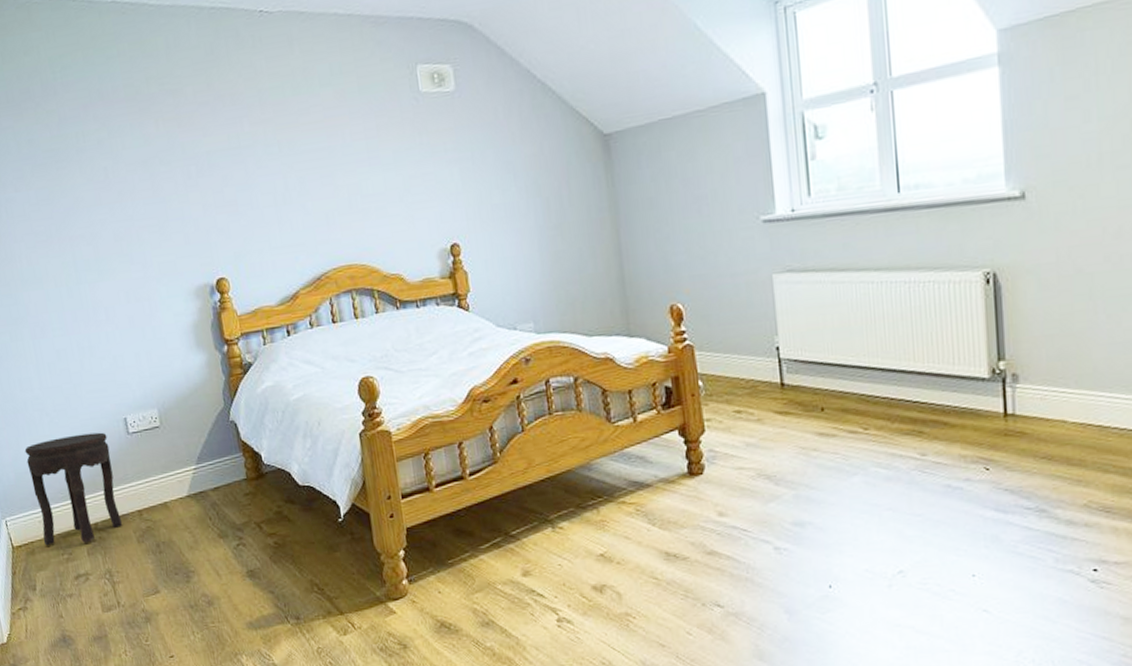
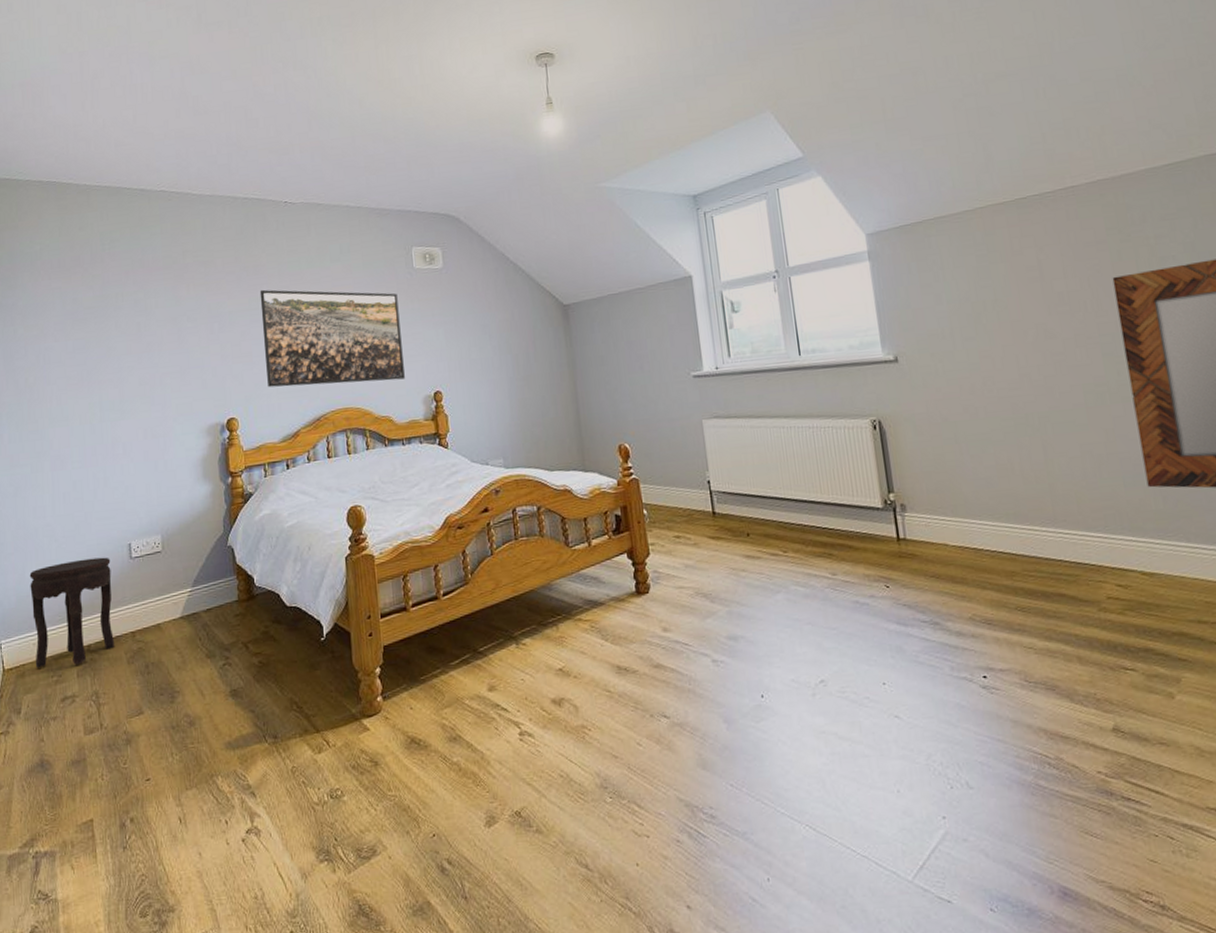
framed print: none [239,123,416,242] -> present [259,289,405,388]

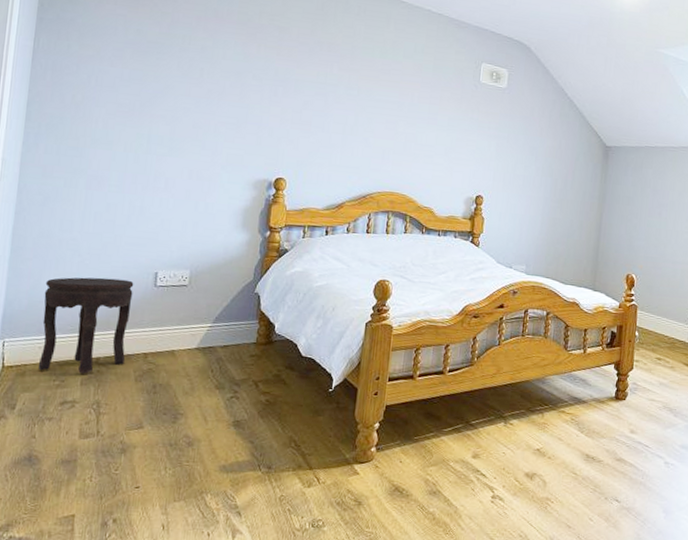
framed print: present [259,289,405,388] -> none [321,66,460,178]

